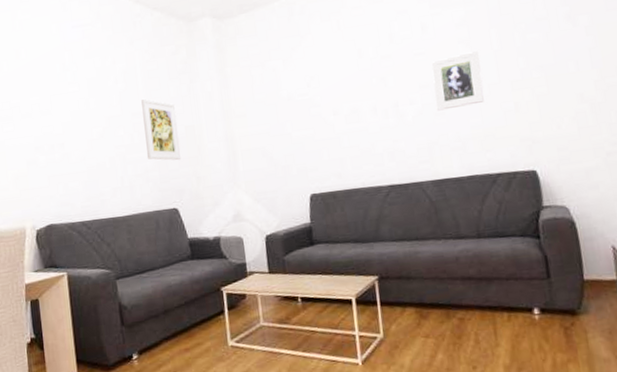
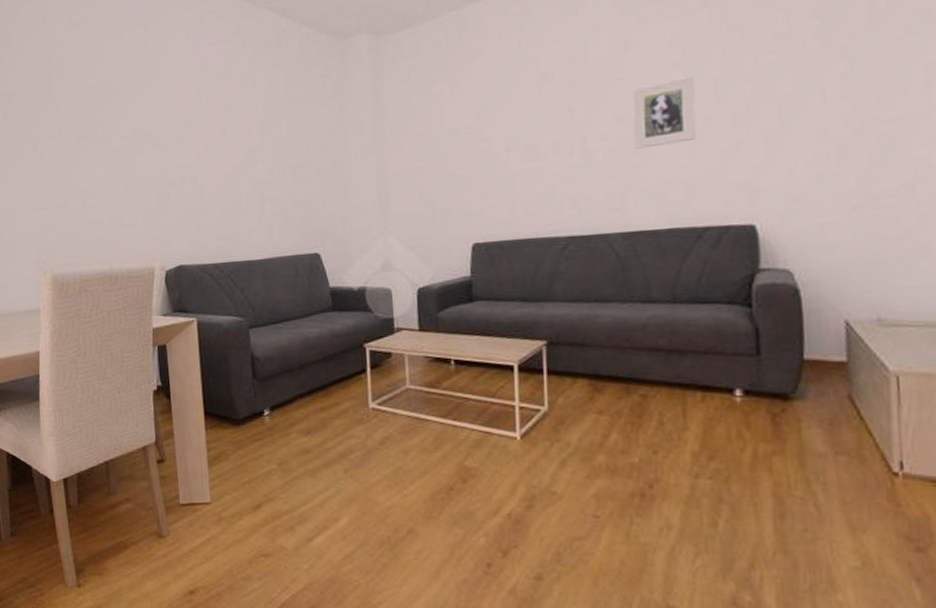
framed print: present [141,98,182,160] -> none [284,128,327,199]

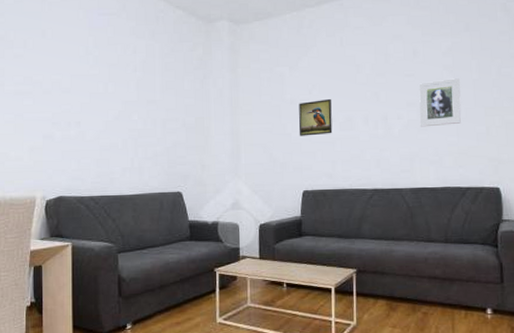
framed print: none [463,121,510,174] -> present [298,98,333,136]

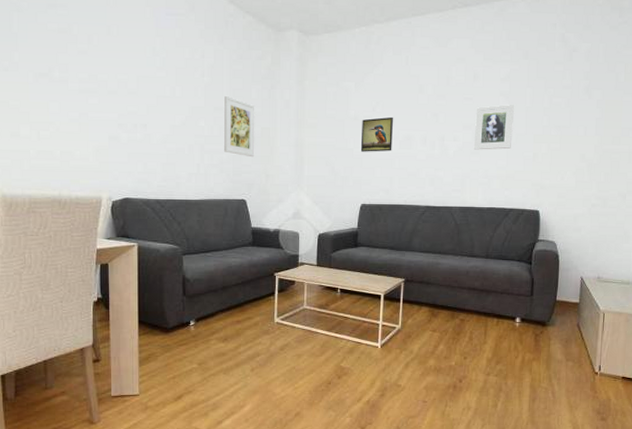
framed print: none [157,88,190,148] -> present [224,95,255,156]

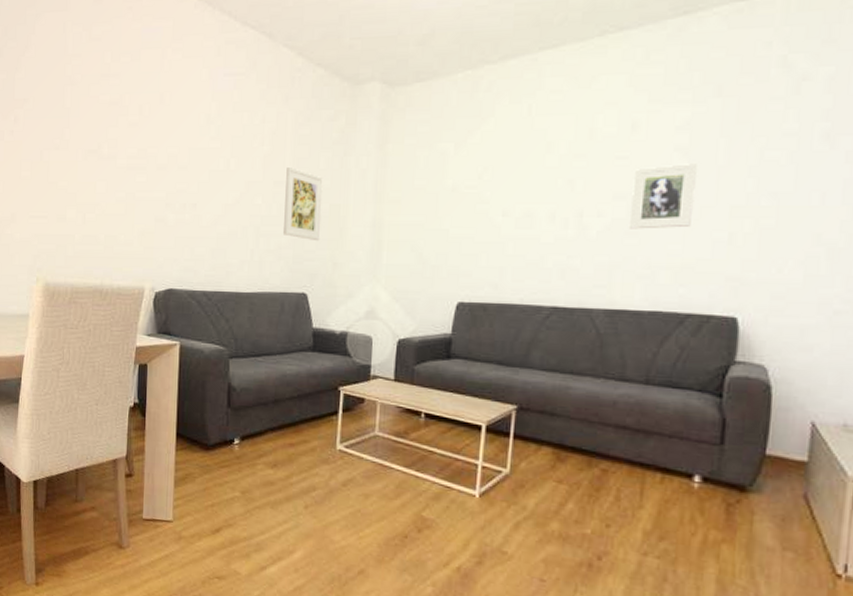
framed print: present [360,116,393,152] -> none [459,186,507,234]

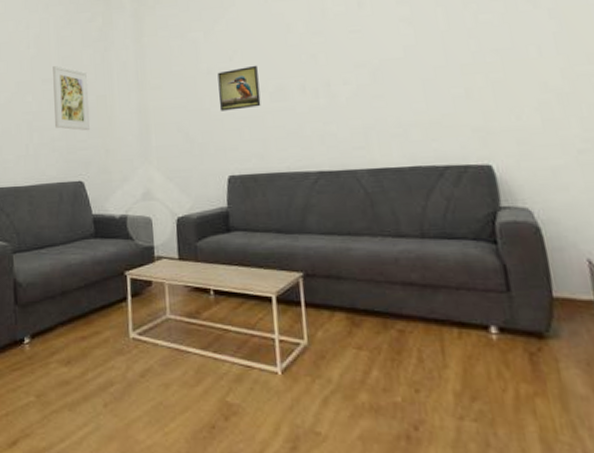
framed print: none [459,186,507,234] -> present [217,65,261,111]
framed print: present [628,164,699,229] -> none [368,31,429,93]

